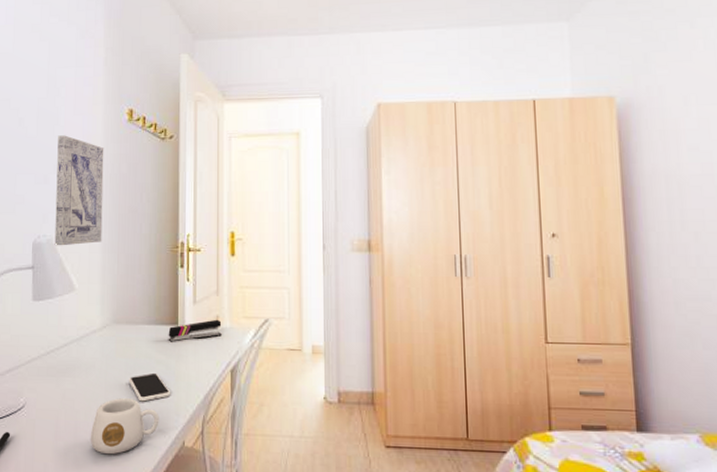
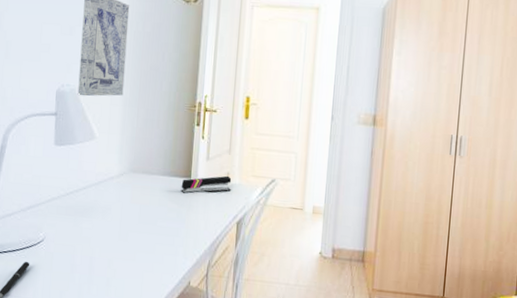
mug: present [90,398,159,455] -> none [103,239,168,289]
smartphone: present [128,372,171,402] -> none [142,219,181,245]

